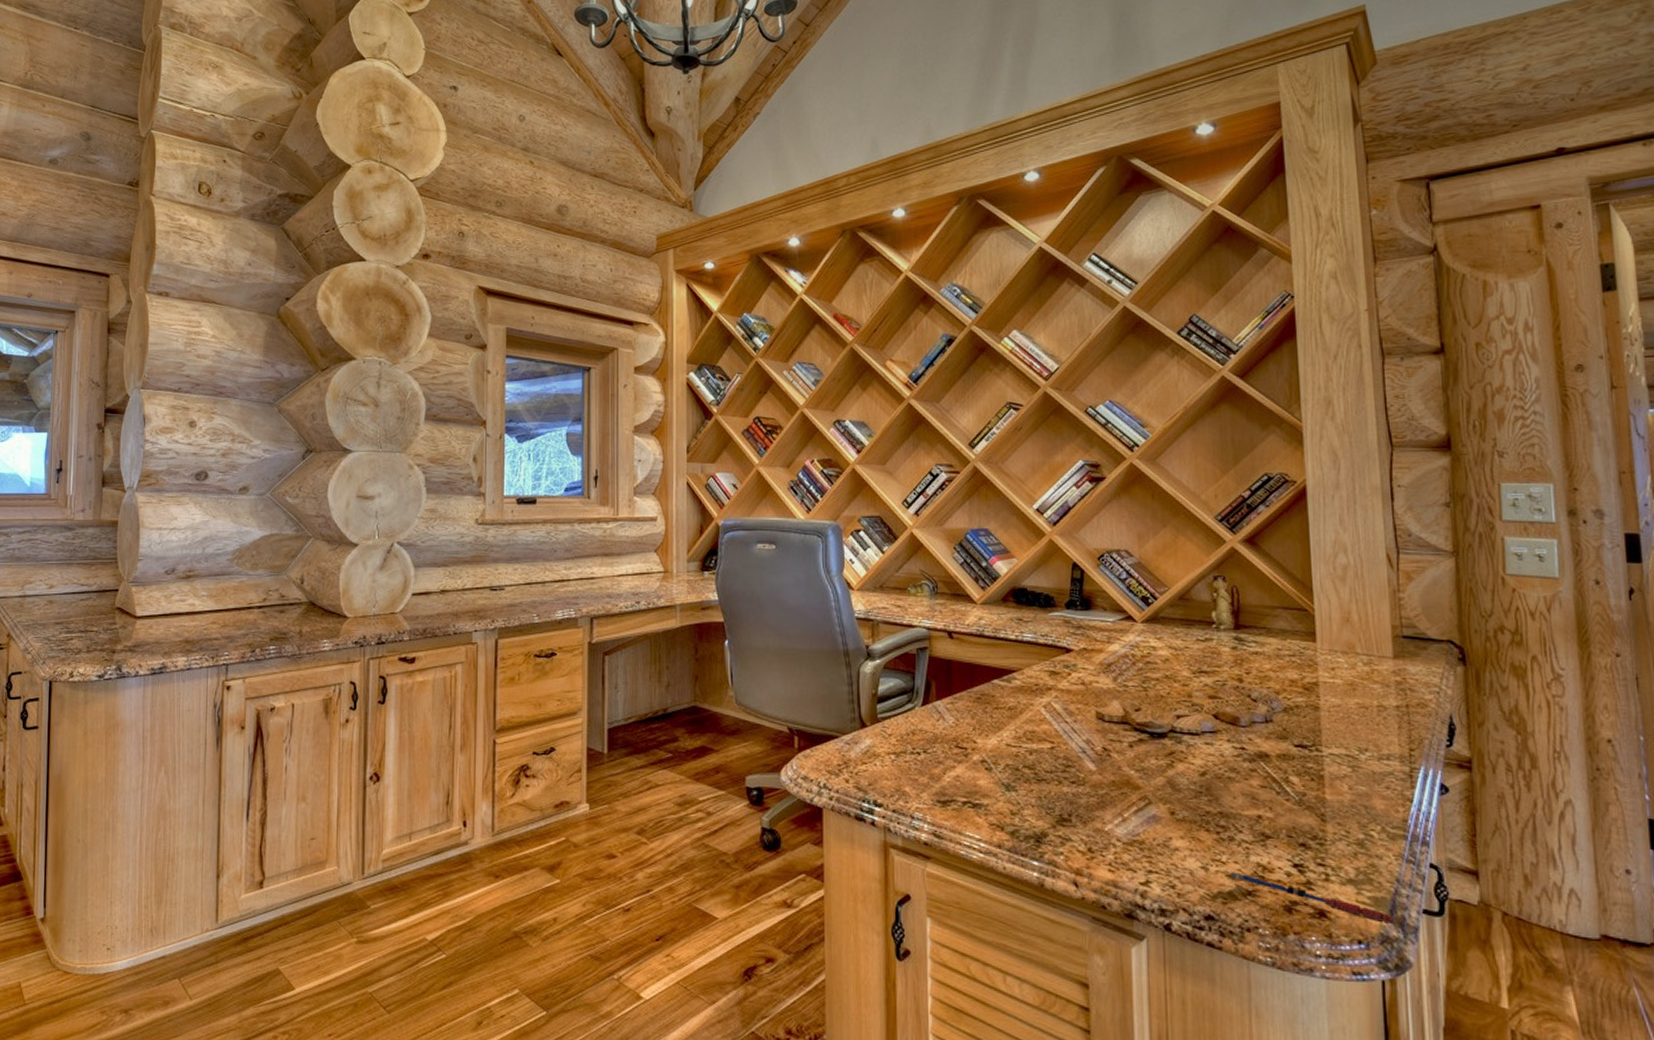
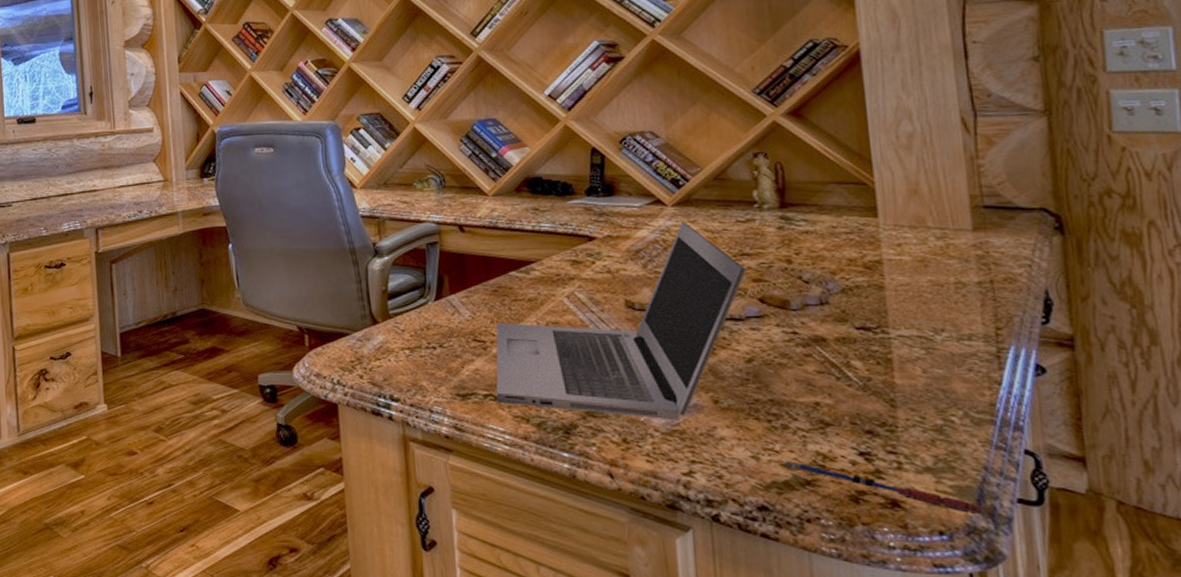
laptop: none [974,638,1204,831] -> present [496,222,747,421]

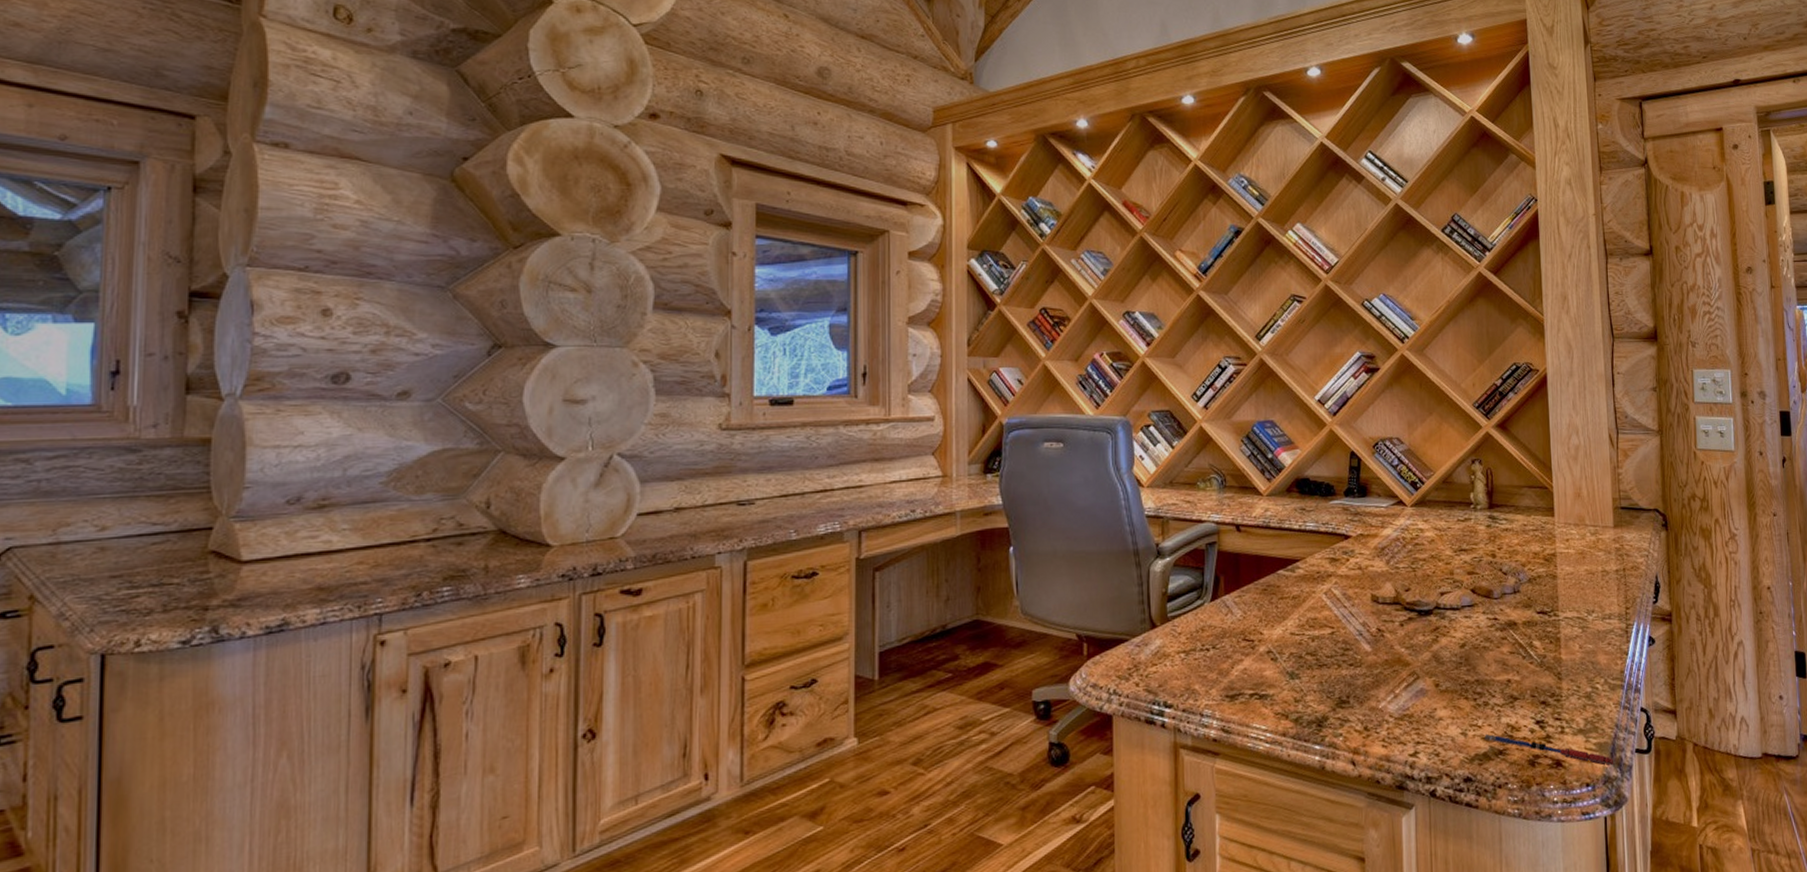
laptop: present [496,222,747,421] -> none [1261,521,1463,706]

